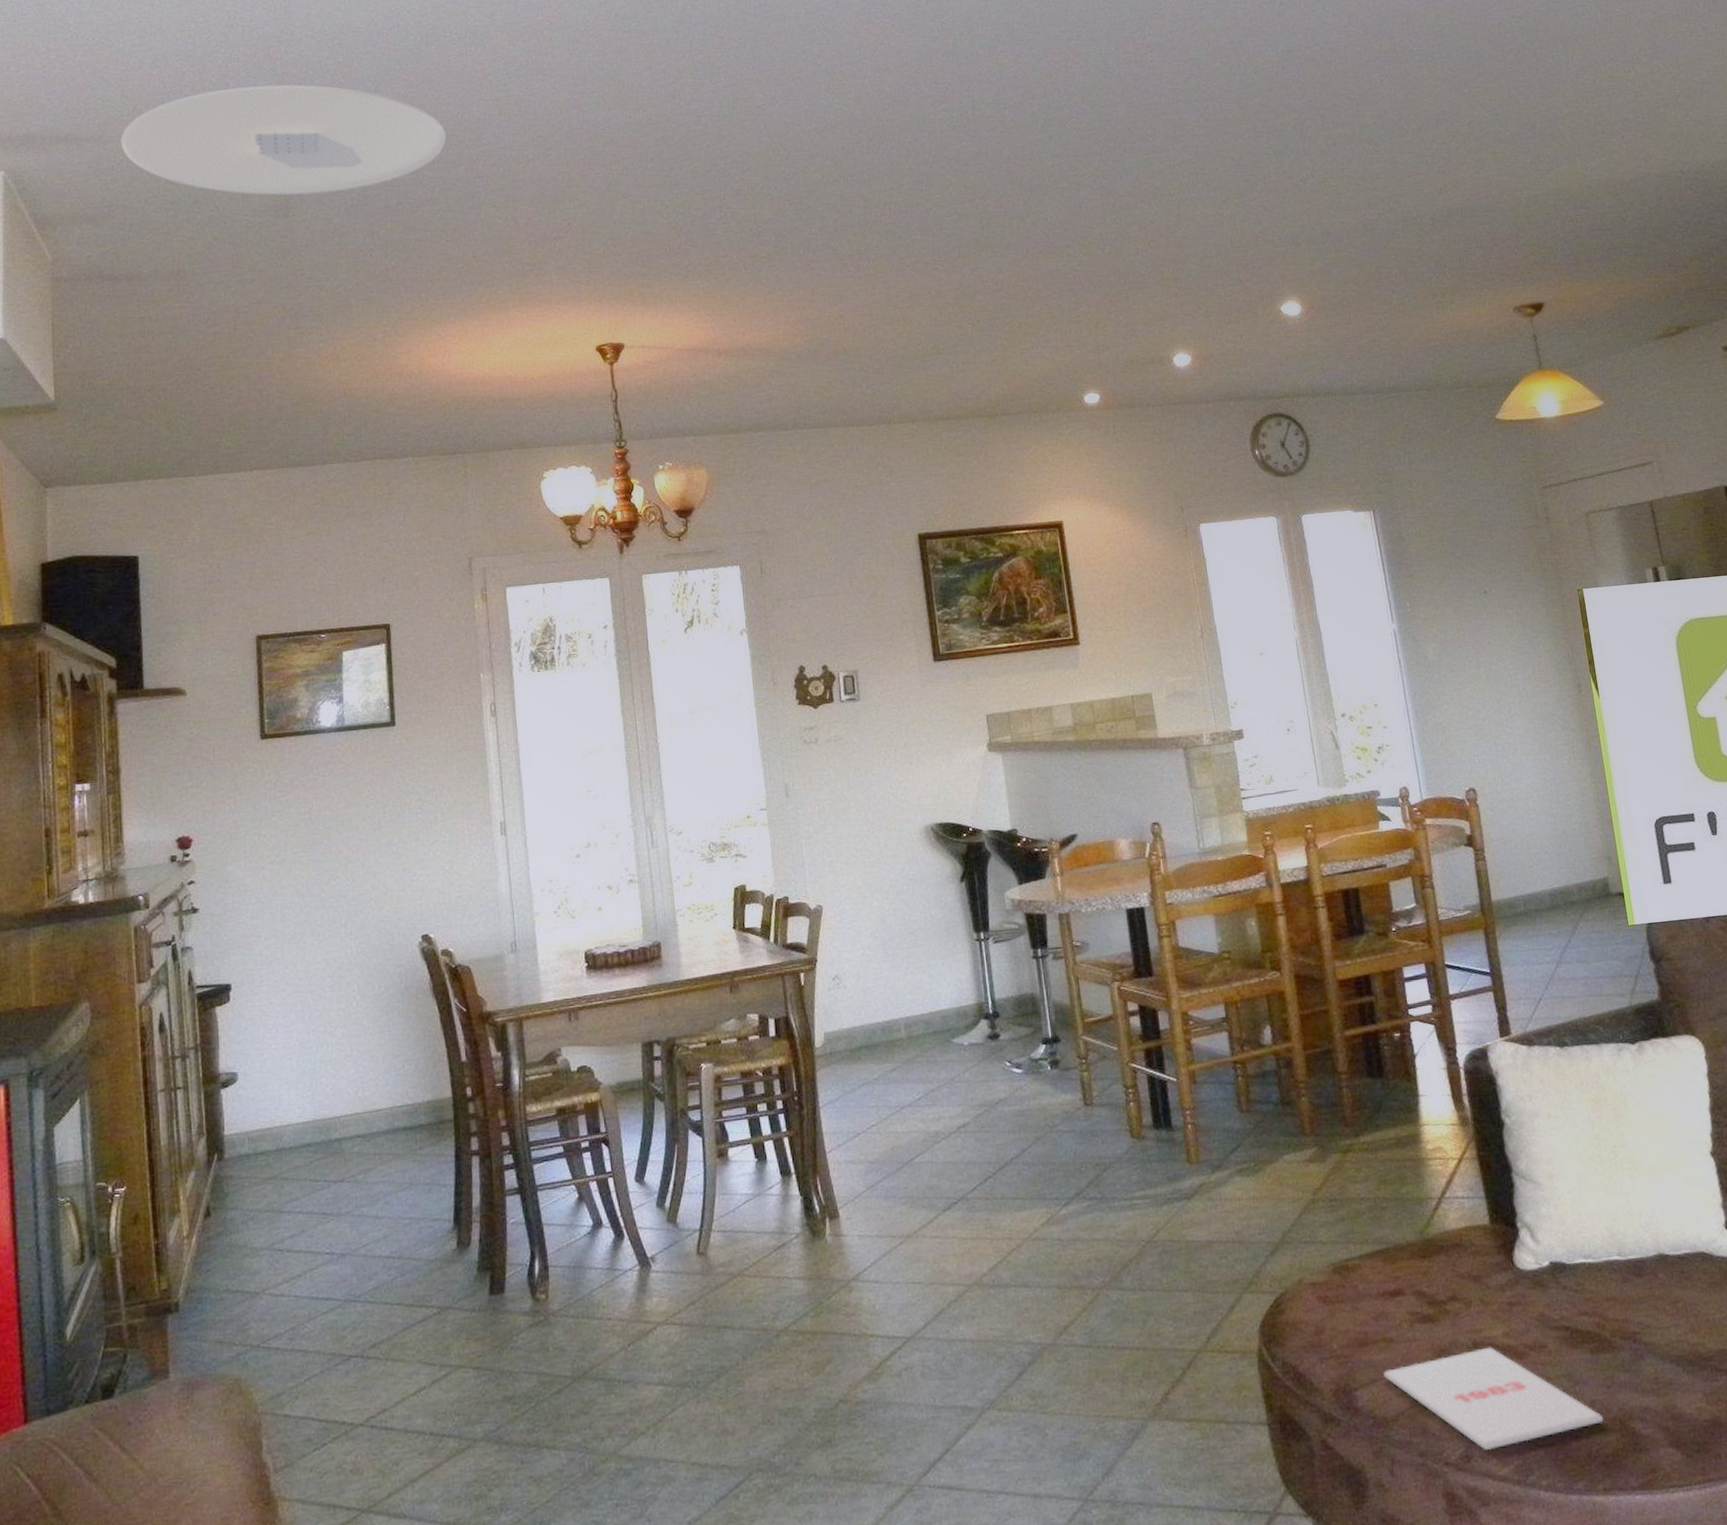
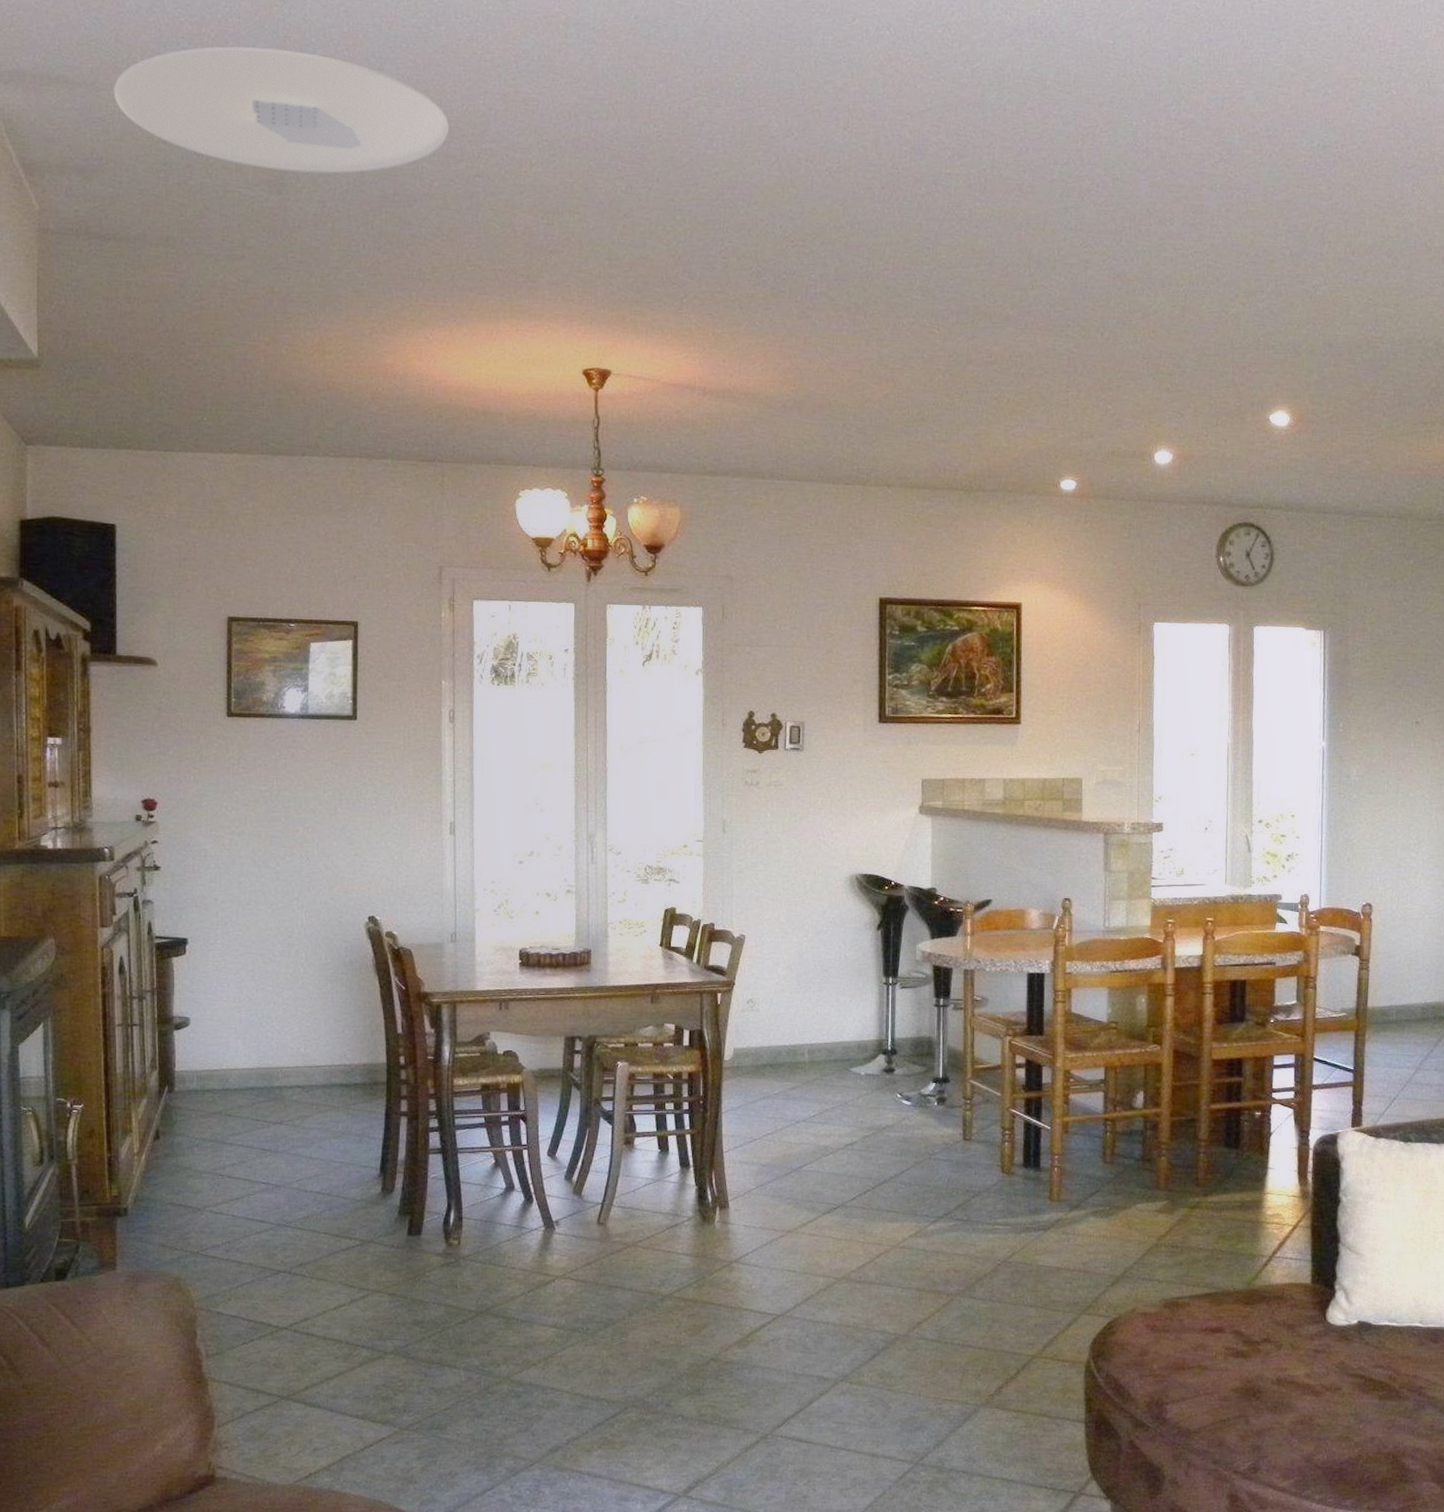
magazine: present [1383,1346,1603,1451] -> none [1194,1383,1379,1466]

